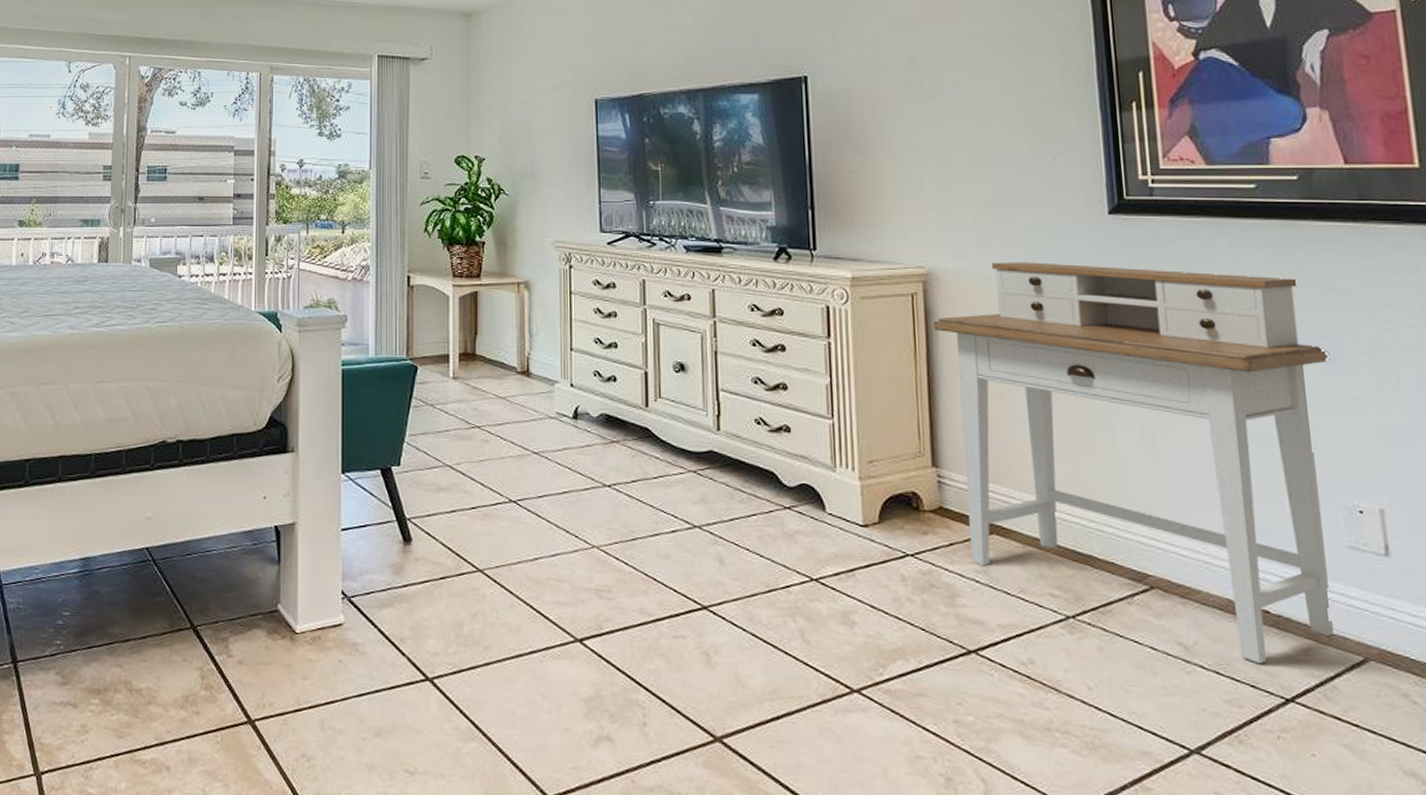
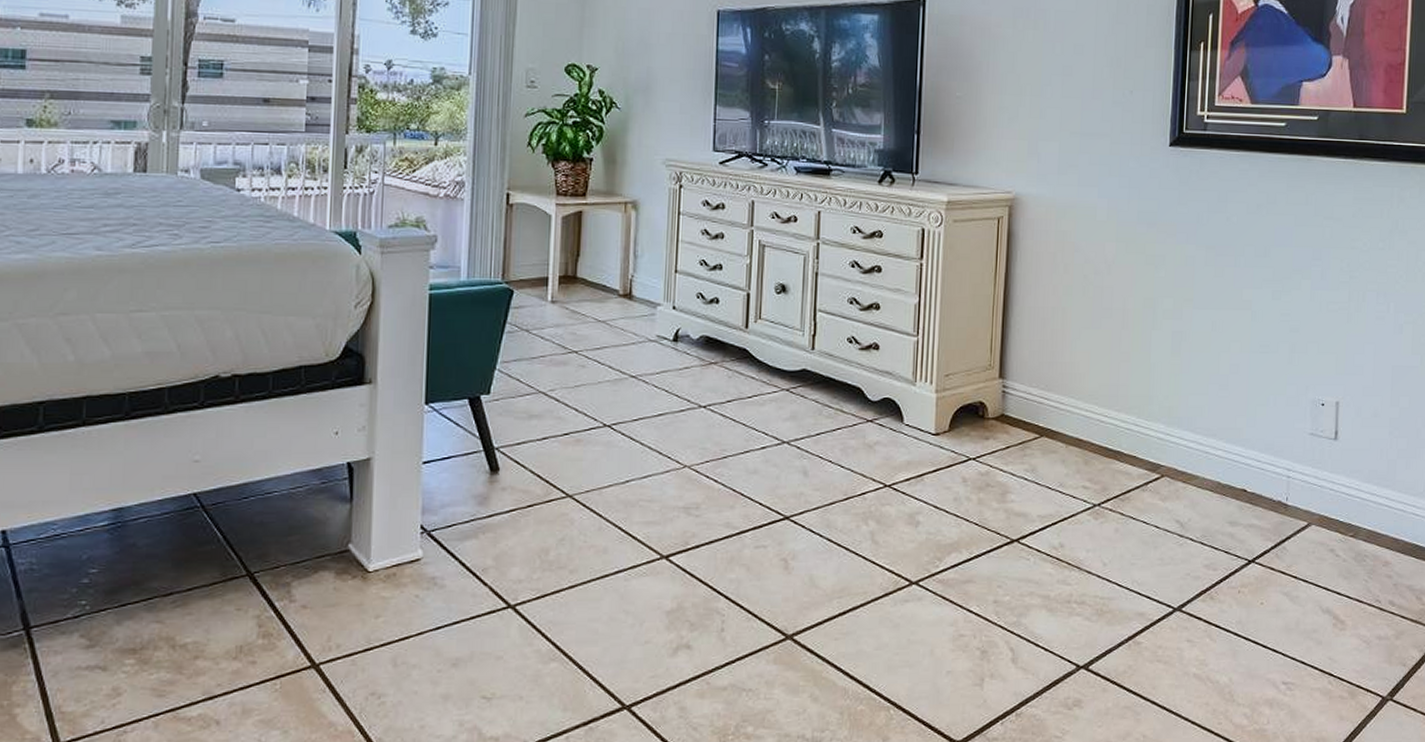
desk: present [933,262,1334,665] -> none [1014,188,1320,534]

